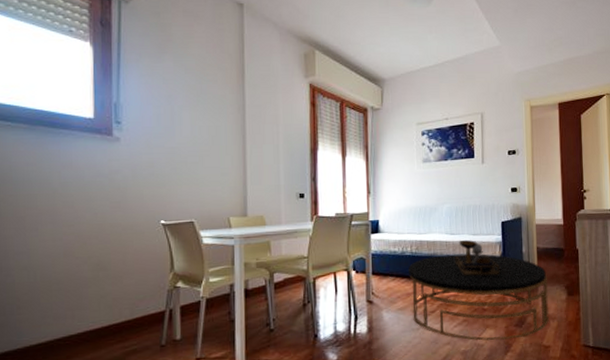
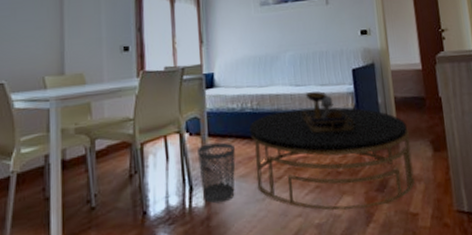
wastebasket: none [363,280,396,331] -> present [197,142,236,204]

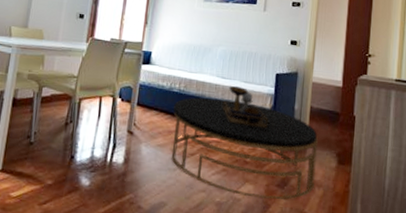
wastebasket: present [197,142,236,204] -> none [123,111,159,164]

